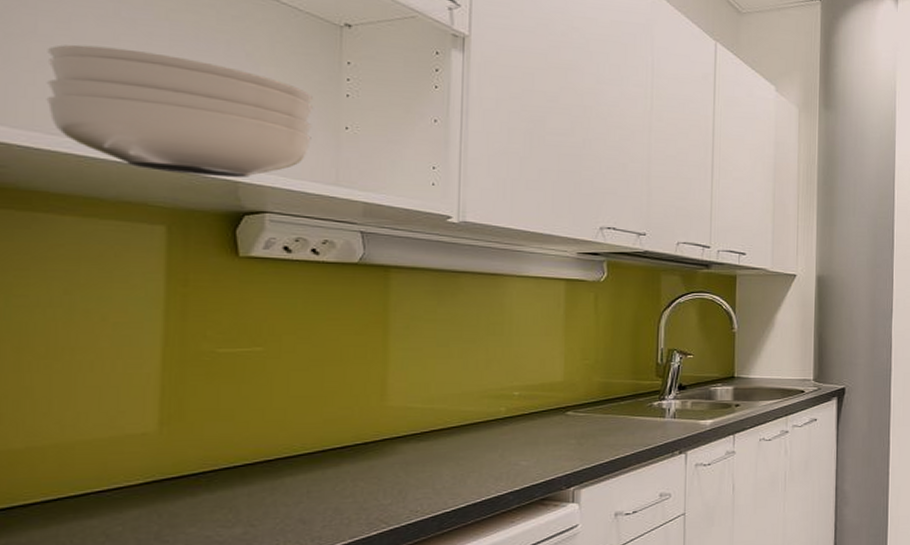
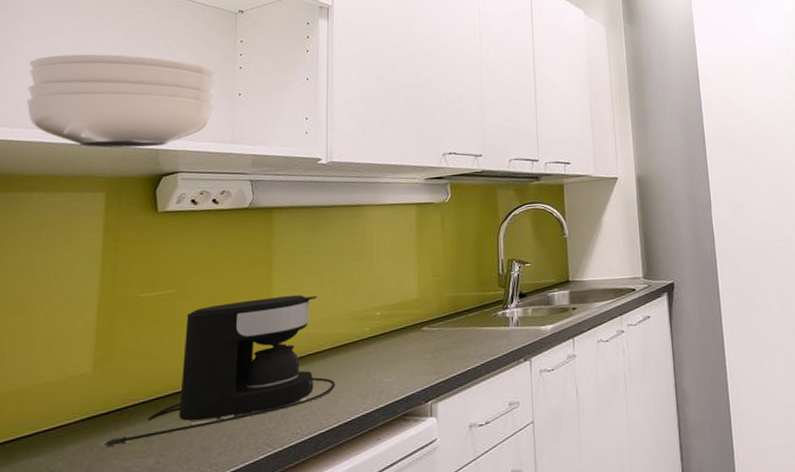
coffee maker: none [170,366,464,513] -> present [99,295,336,447]

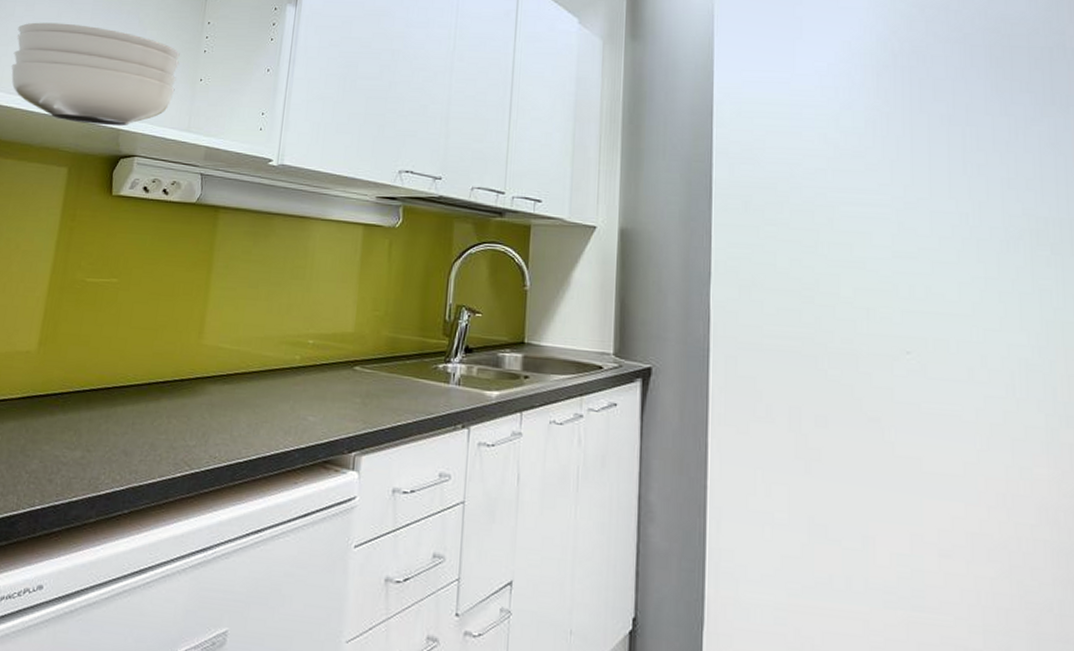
coffee maker: present [99,295,336,447] -> none [34,302,260,431]

